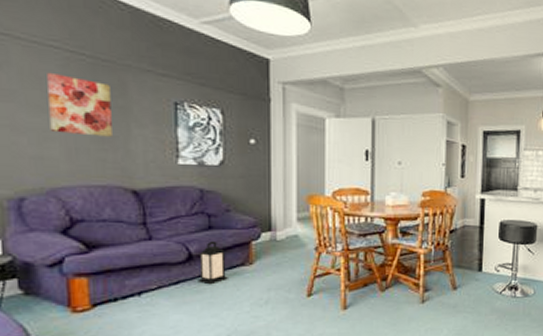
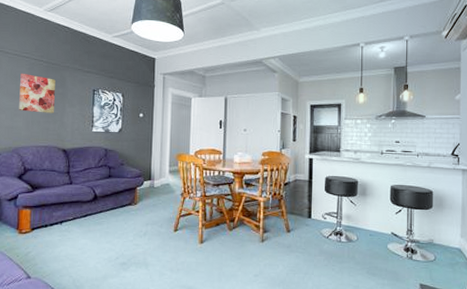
lantern: present [198,240,228,285] -> none [99,186,120,219]

